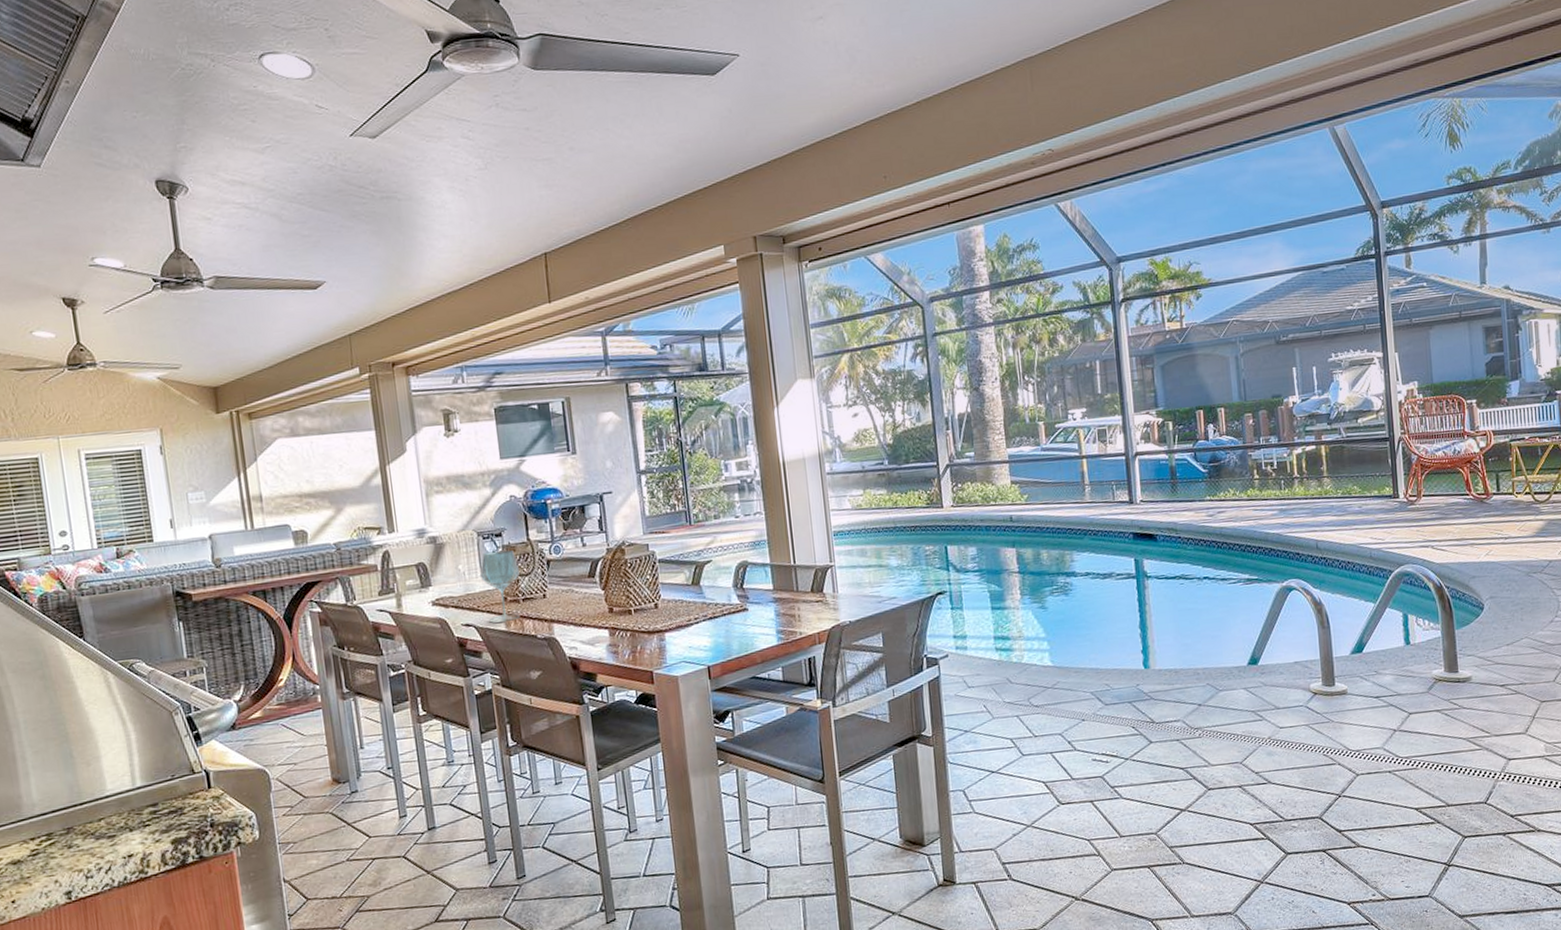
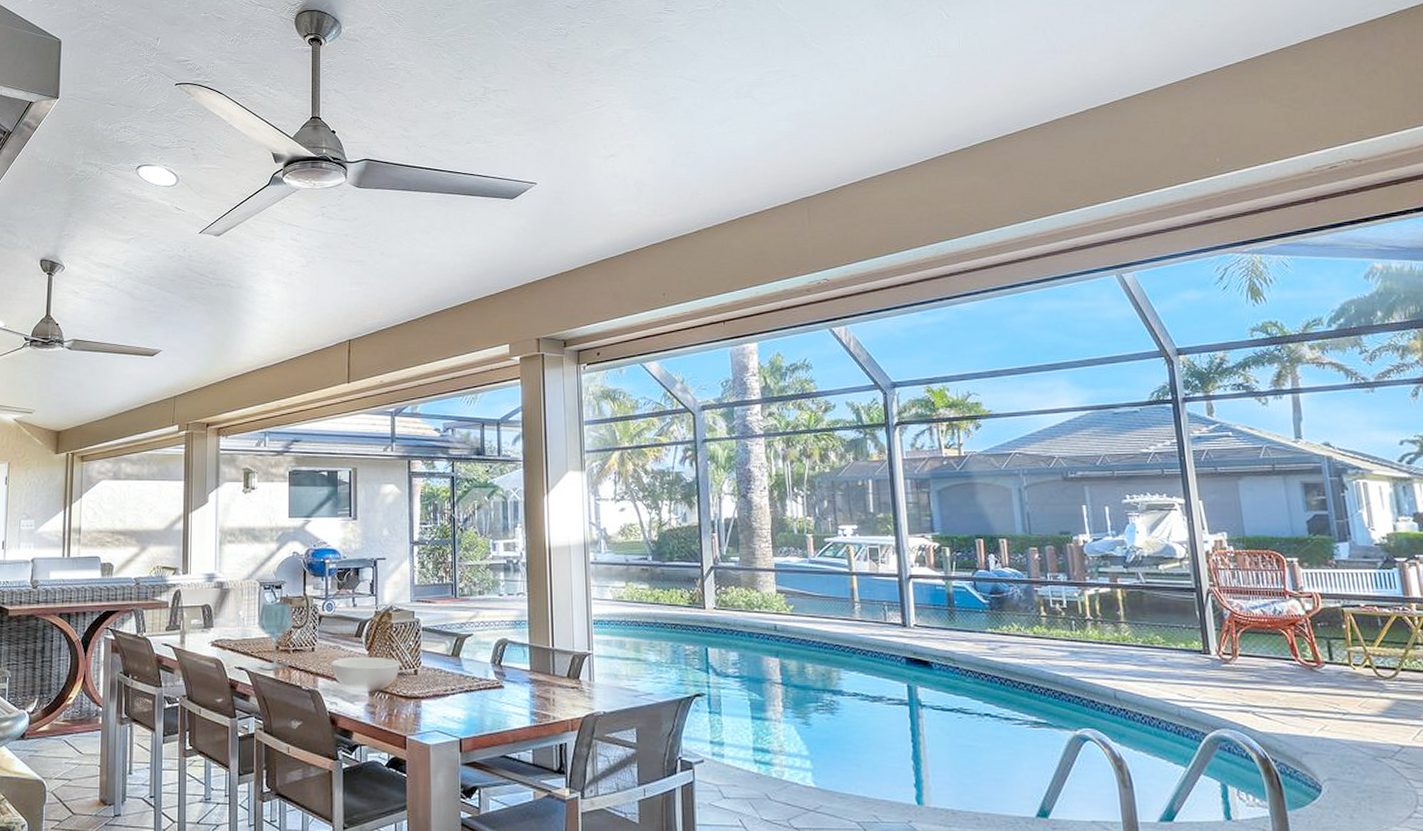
bowl: none [566,595,640,634] -> present [331,656,400,693]

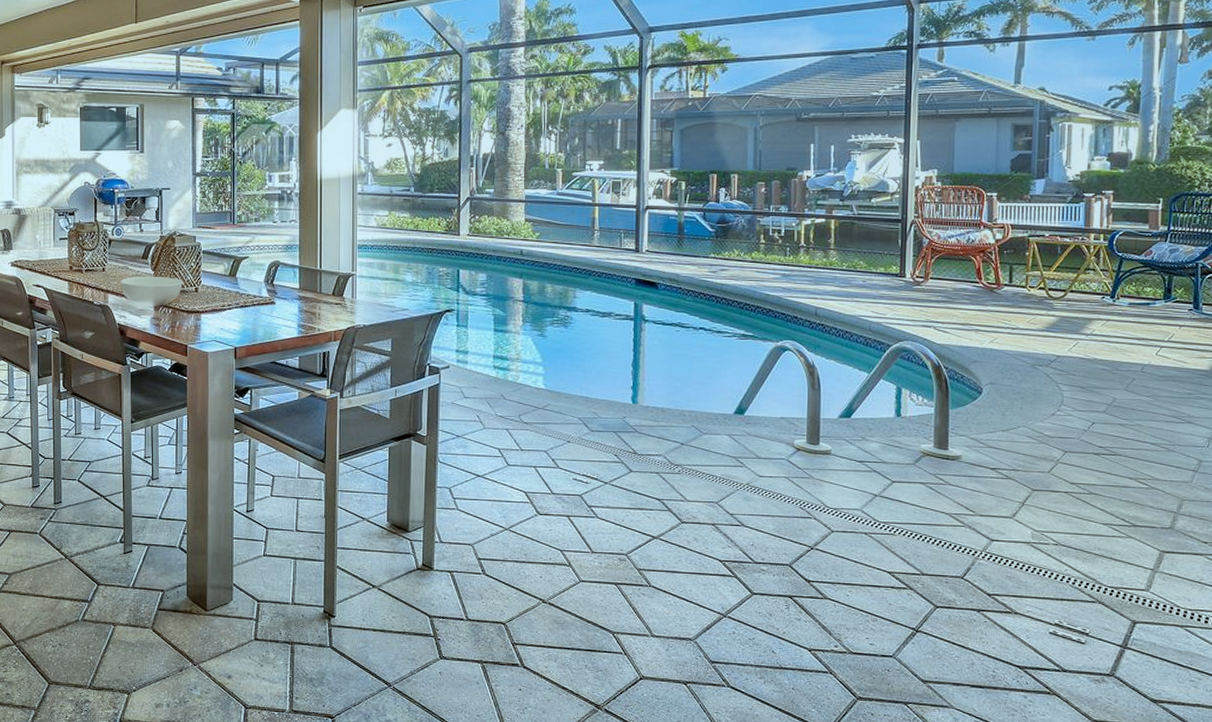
wine glass: present [258,602,294,670] -> none [53,227,86,288]

